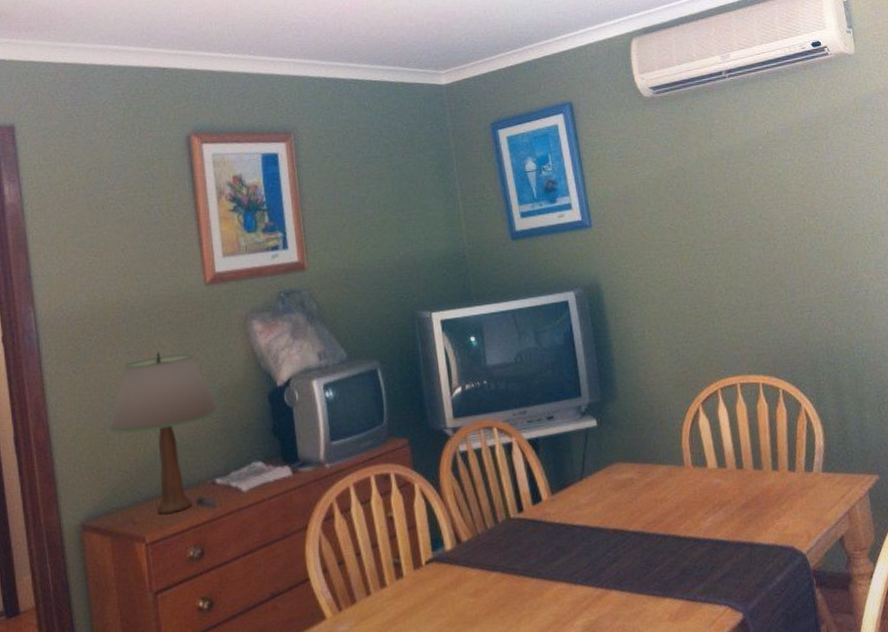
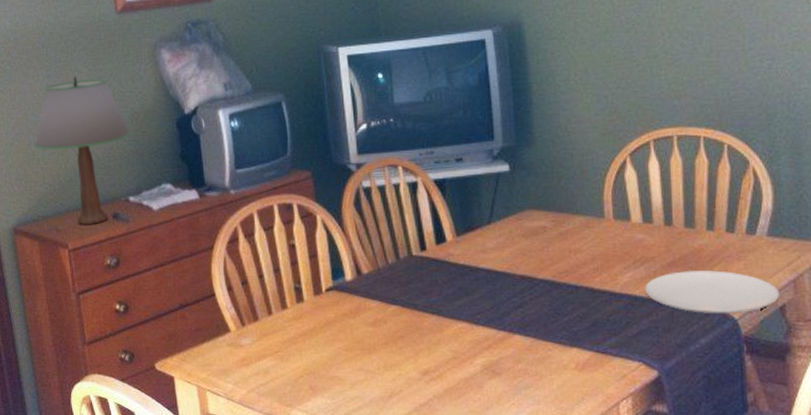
plate: none [724,508,838,552] -> present [645,270,779,314]

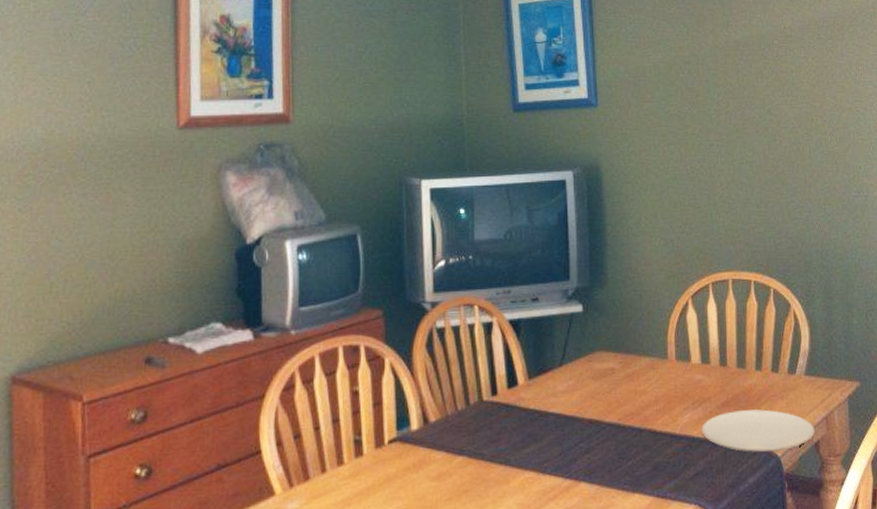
table lamp: present [34,75,131,226] -> none [54,195,179,373]

